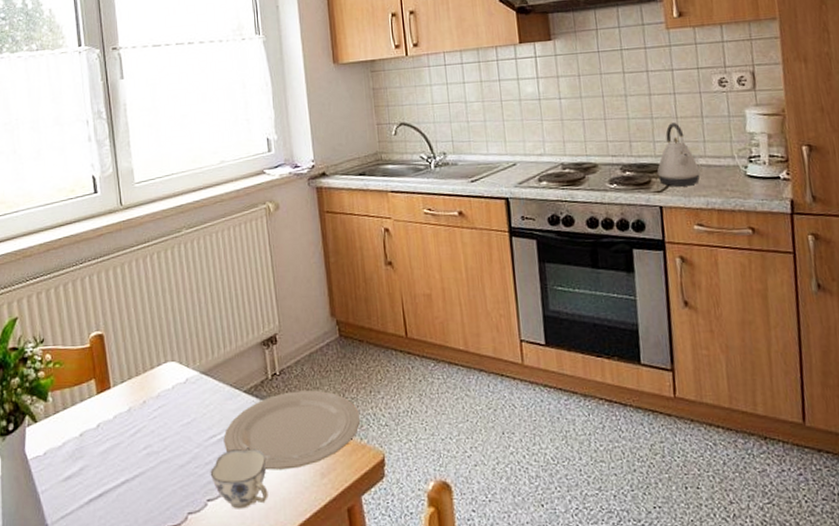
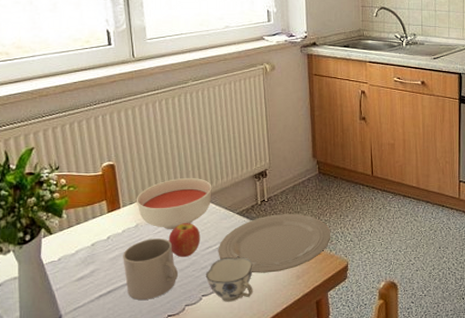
mug: none [114,425,178,506] -> present [123,238,178,300]
bowl: none [127,347,214,414] -> present [136,177,212,229]
fruit: none [165,405,203,450] -> present [168,223,201,258]

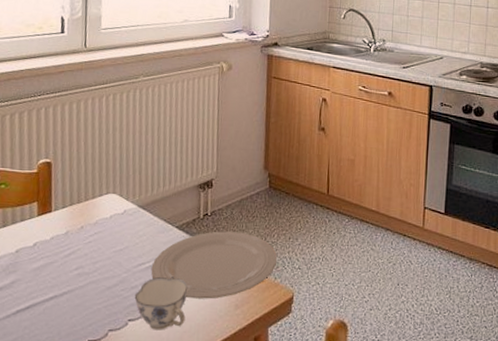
mug: present [123,238,178,300] -> none [47,249,105,320]
bowl: present [136,177,212,229] -> none [69,182,153,240]
fruit: present [168,223,201,258] -> none [99,234,134,274]

